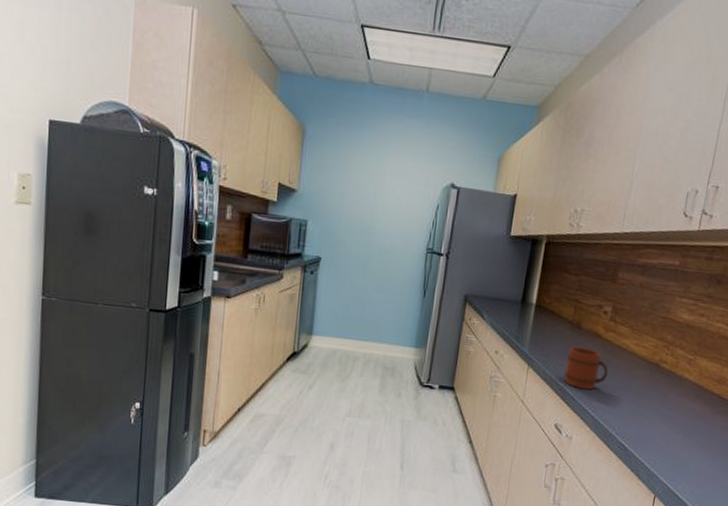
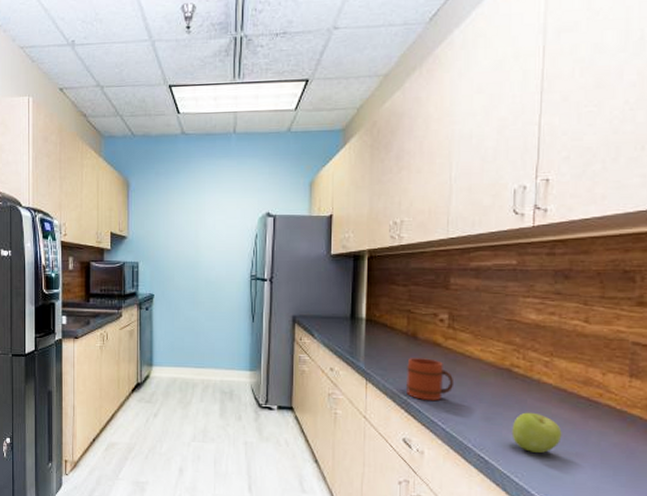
apple: none [651,405,694,443] -> present [511,412,562,453]

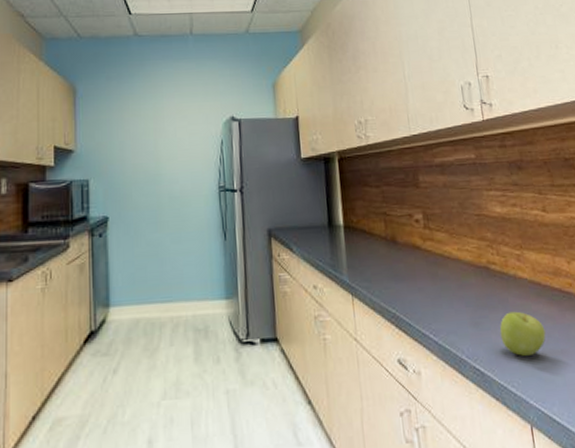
mug: present [407,358,454,400] -> none [391,263,439,311]

